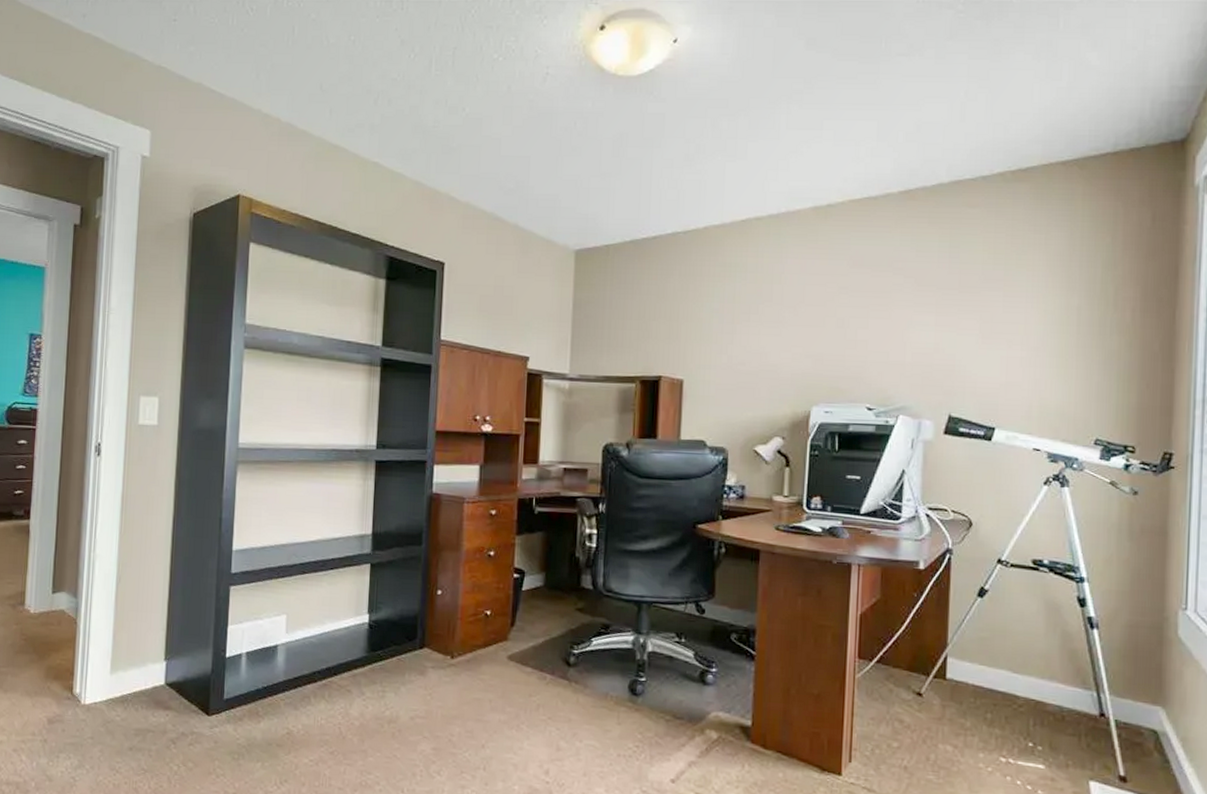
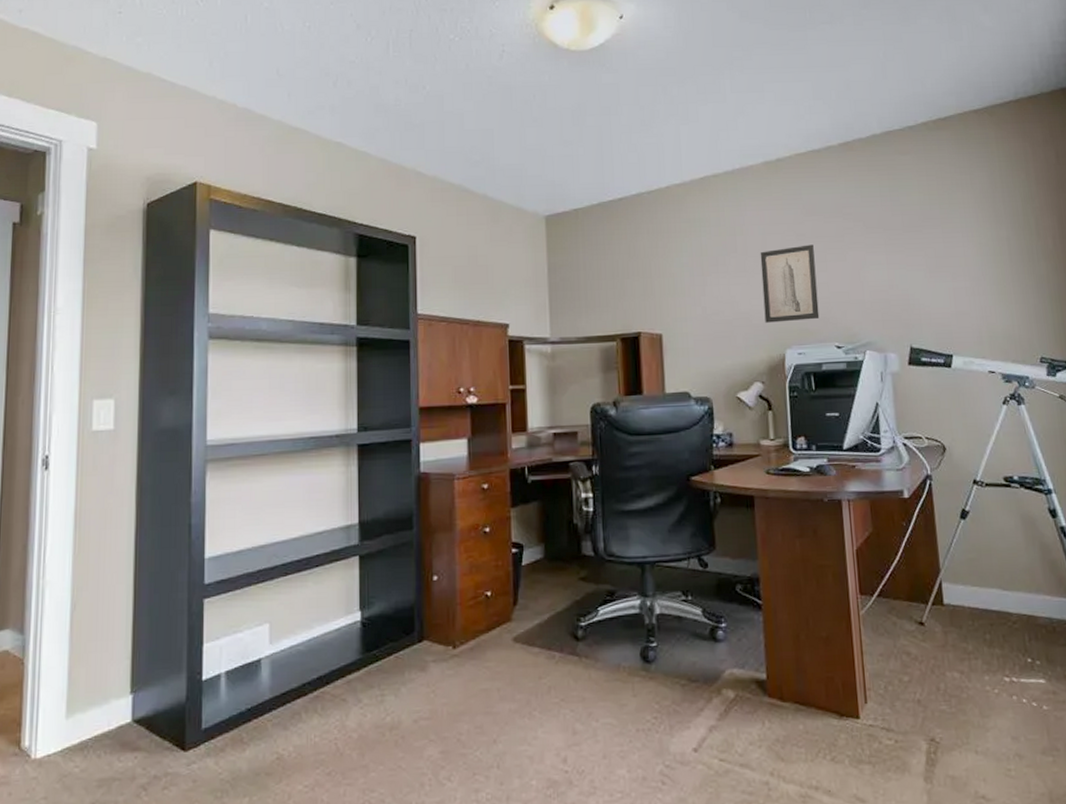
wall art: none [793,299,856,378] -> present [760,244,820,323]

